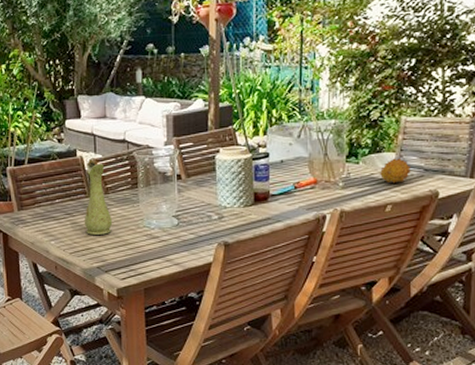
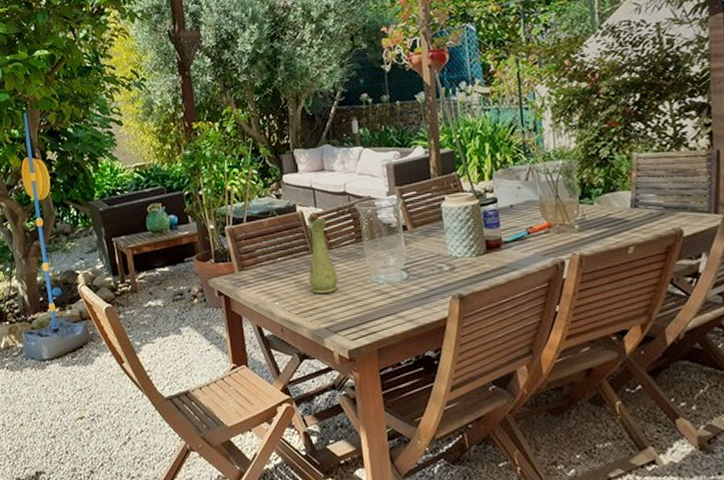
fruit: present [379,158,412,184] -> none [616,196,651,224]

